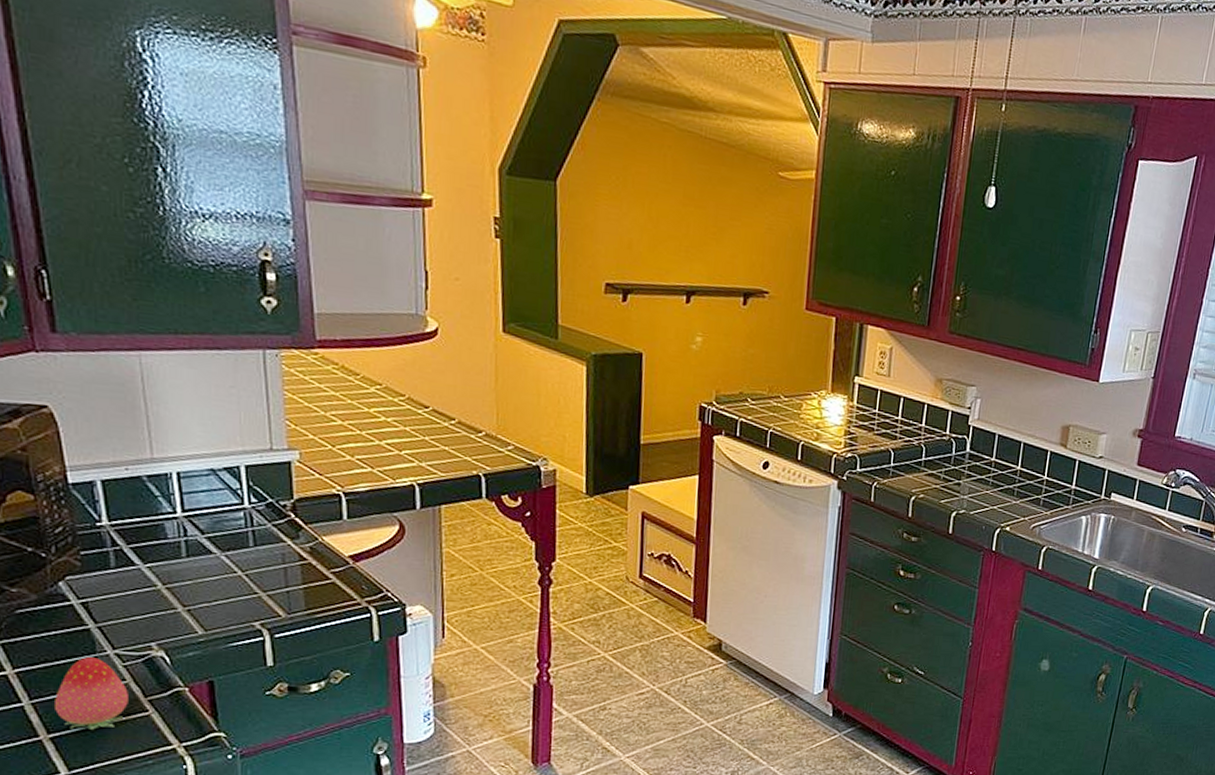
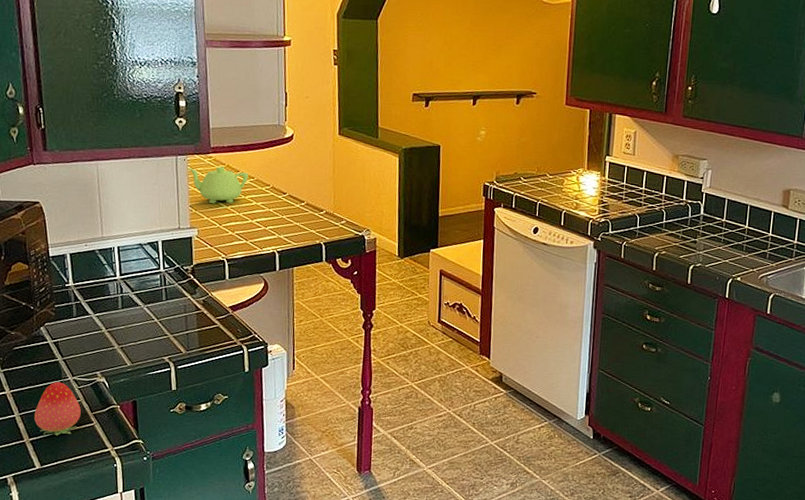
teapot: none [282,366,373,418] -> present [188,166,248,203]

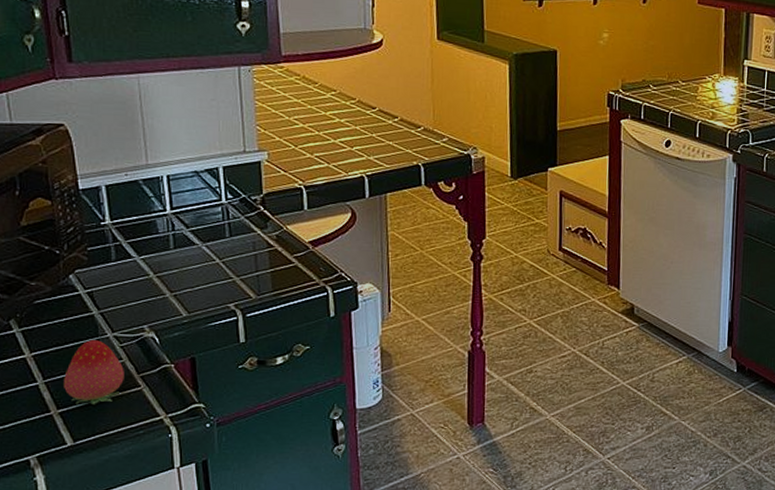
teapot: present [188,166,248,203] -> none [254,78,329,121]

